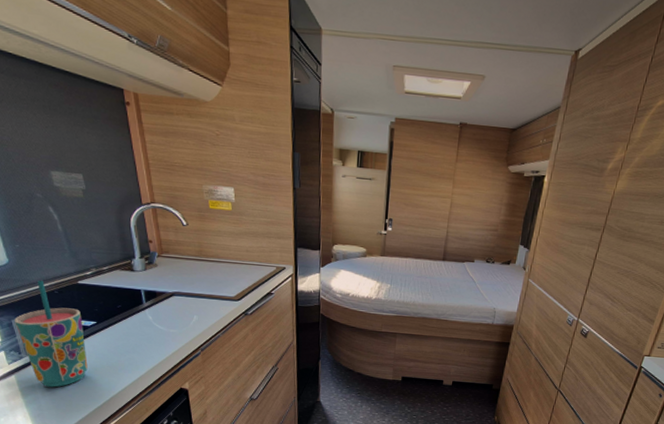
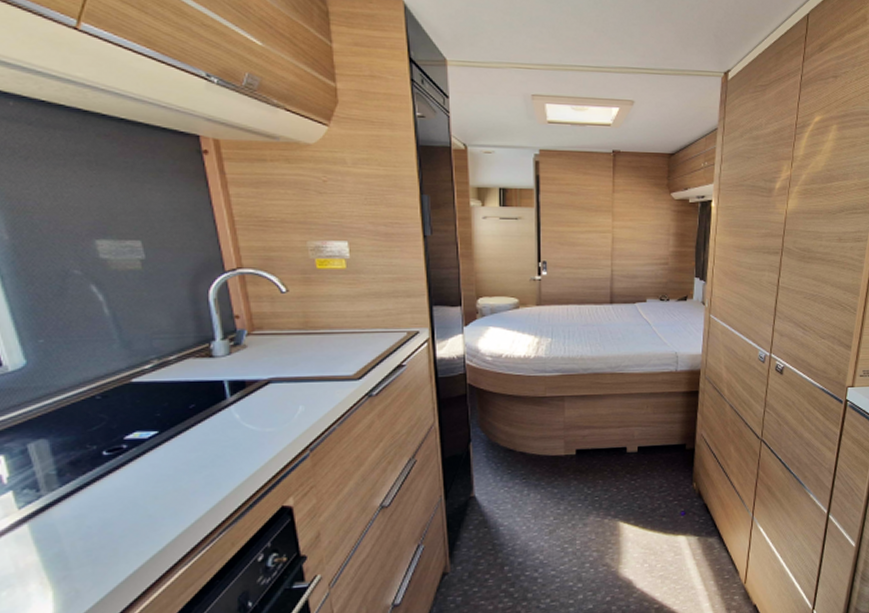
cup: present [14,280,88,388] -> none [32,383,144,534]

